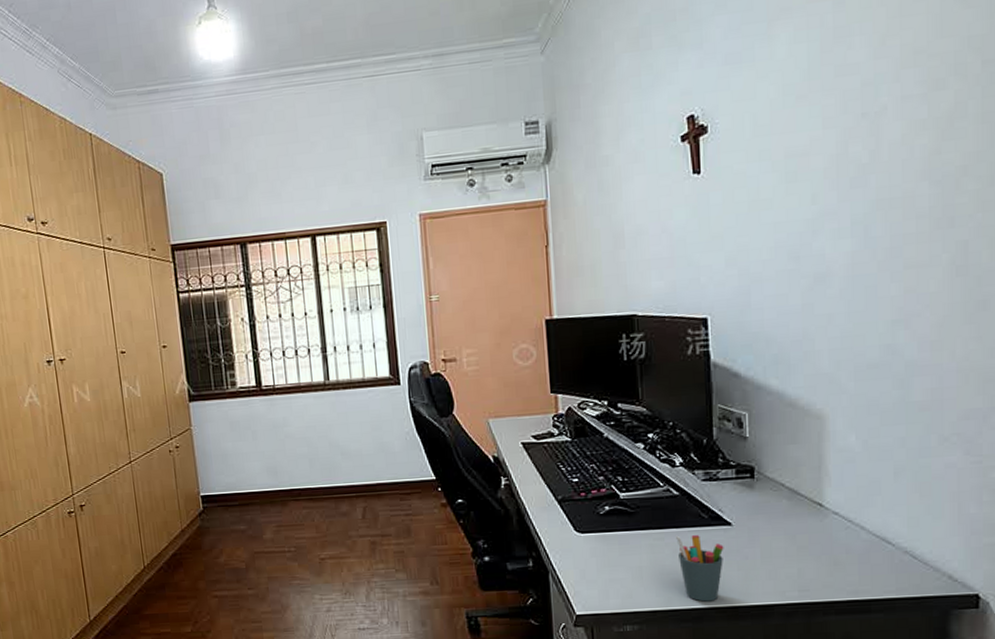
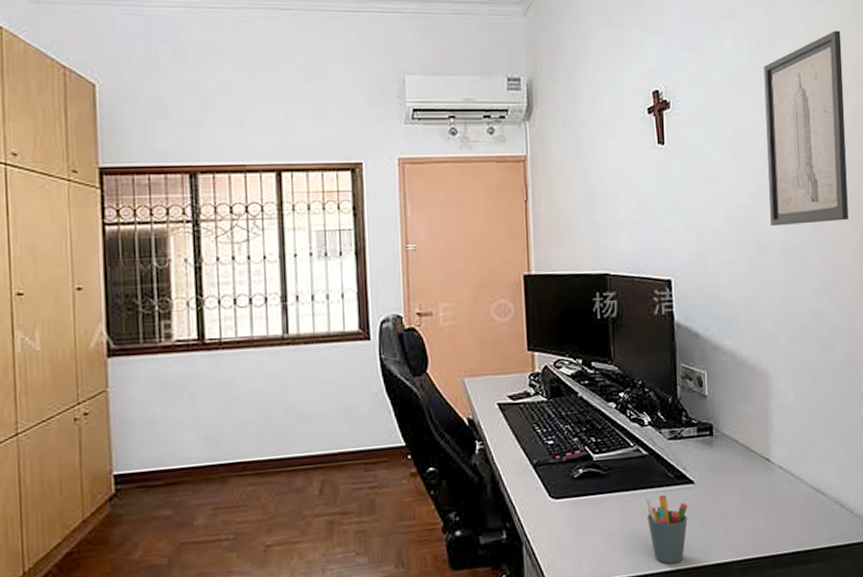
wall art: none [827,12,938,254] -> present [764,30,849,227]

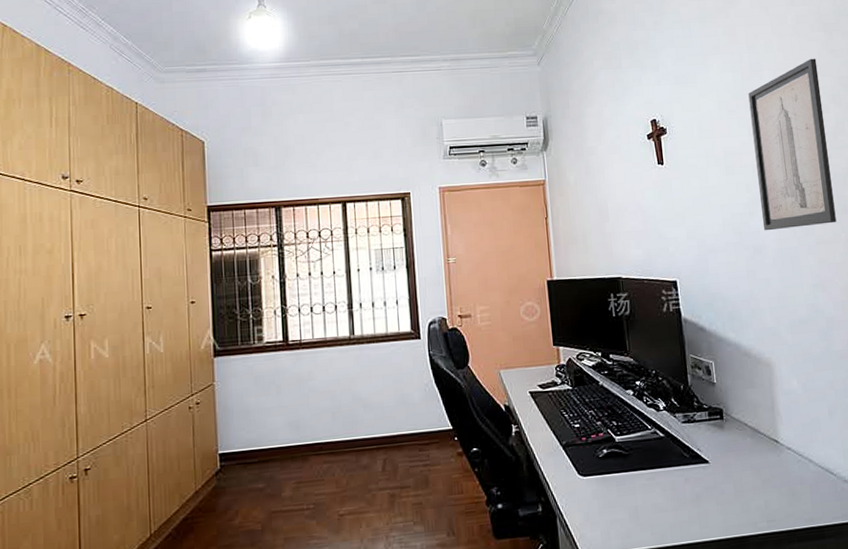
pen holder: present [645,495,688,564] -> none [664,473,705,537]

